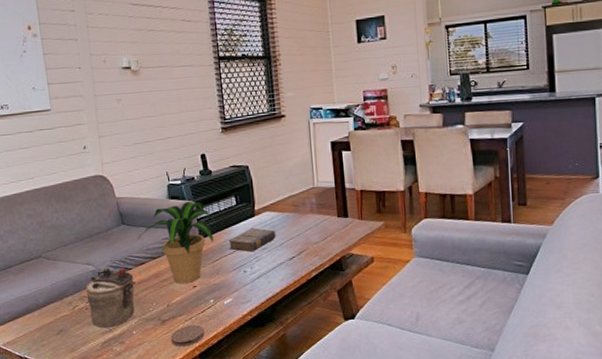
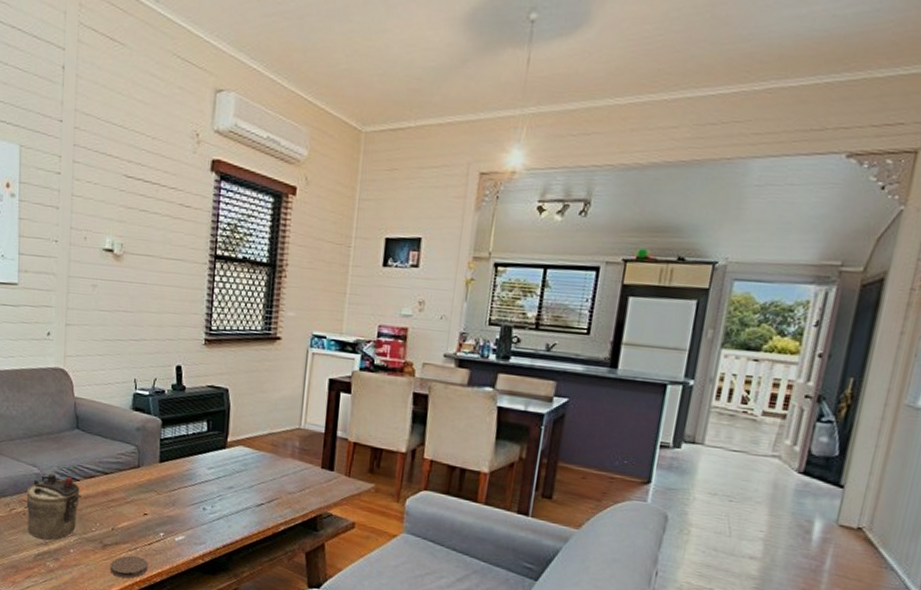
potted plant: present [137,201,214,284] -> none [90,416,179,509]
book: present [228,228,277,253] -> none [191,461,248,489]

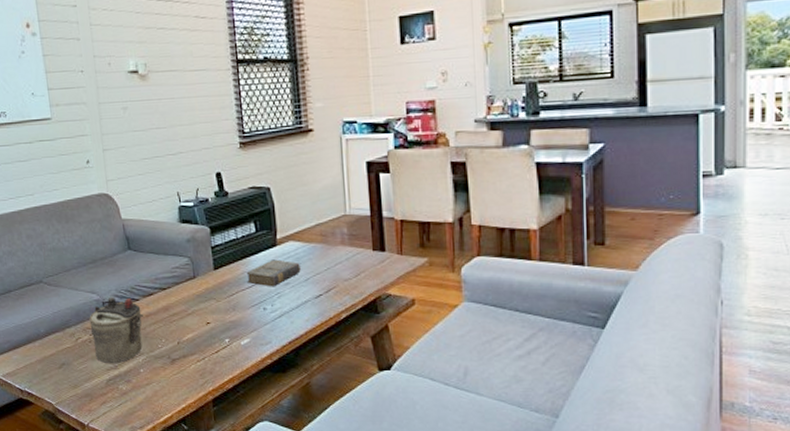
coaster: present [109,555,147,579] -> none [181,366,218,390]
book: none [191,461,248,489] -> present [246,259,302,287]

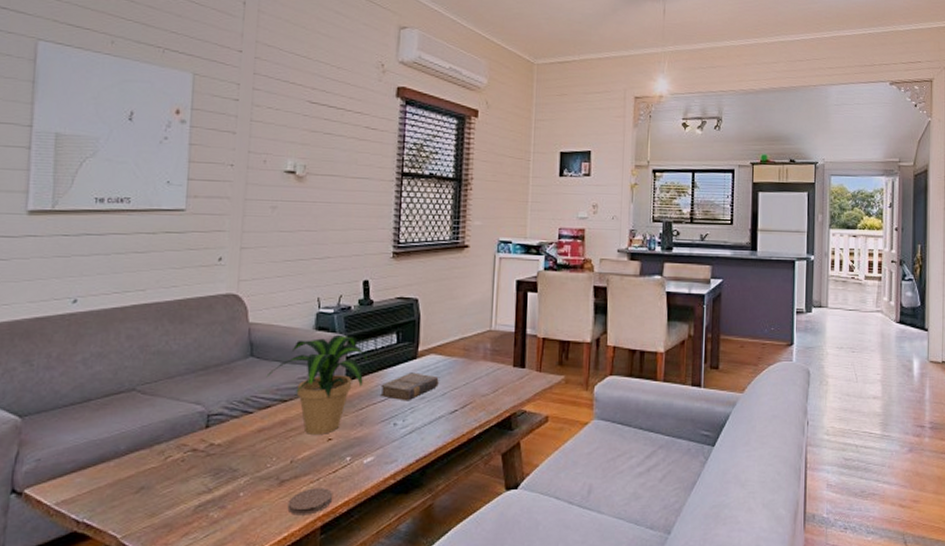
teapot: present [89,298,144,363] -> none [186,410,256,486]
potted plant: none [144,226,230,319] -> present [266,334,367,434]
coaster: none [181,366,218,390] -> present [287,488,332,516]

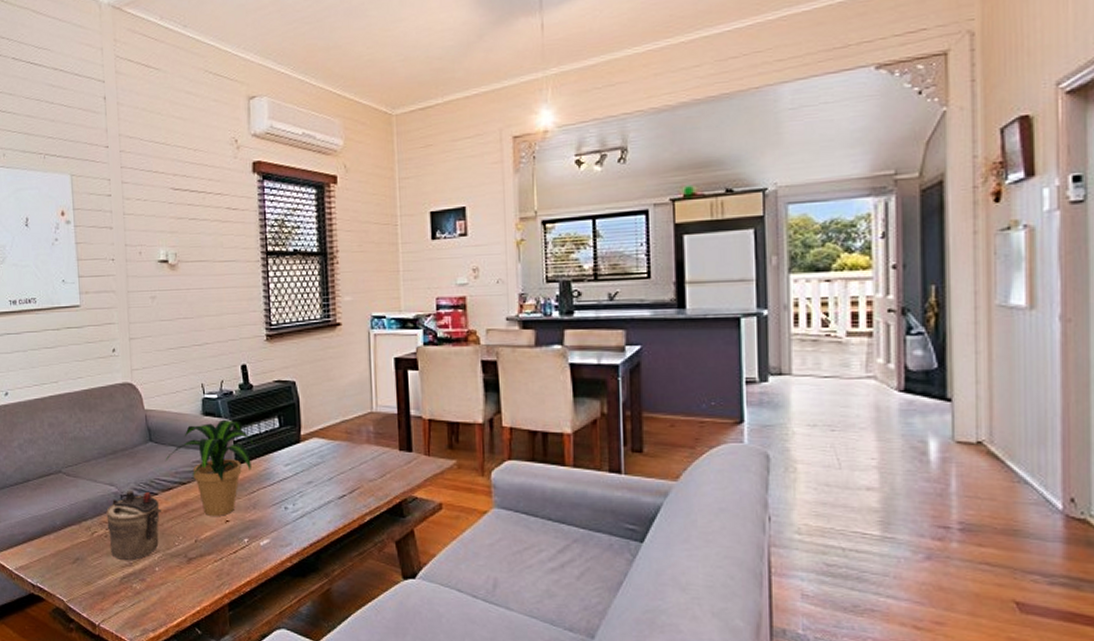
teapot: none [186,410,256,486] -> present [106,491,162,560]
coaster: present [287,488,332,516] -> none [197,567,235,592]
book: present [380,372,440,401] -> none [268,456,326,486]

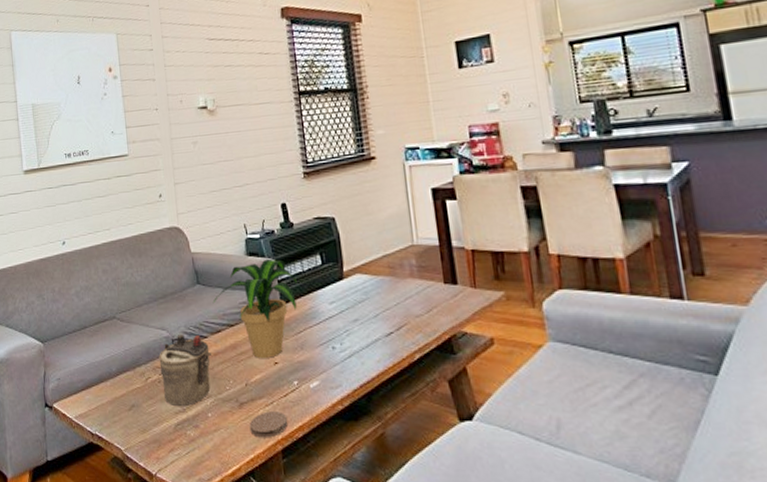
coaster: none [197,567,235,592] -> present [249,411,287,438]

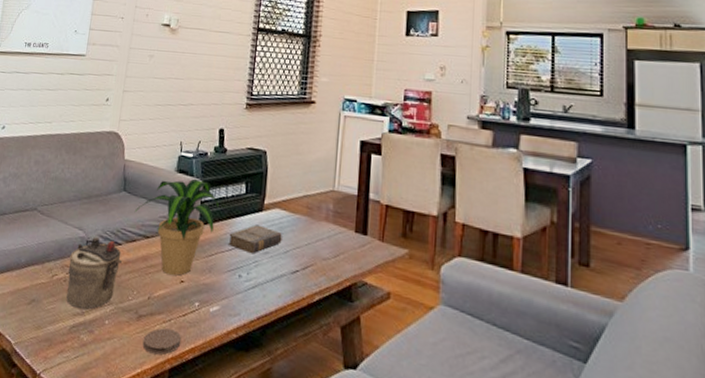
book: none [313,294,371,324] -> present [228,224,283,254]

